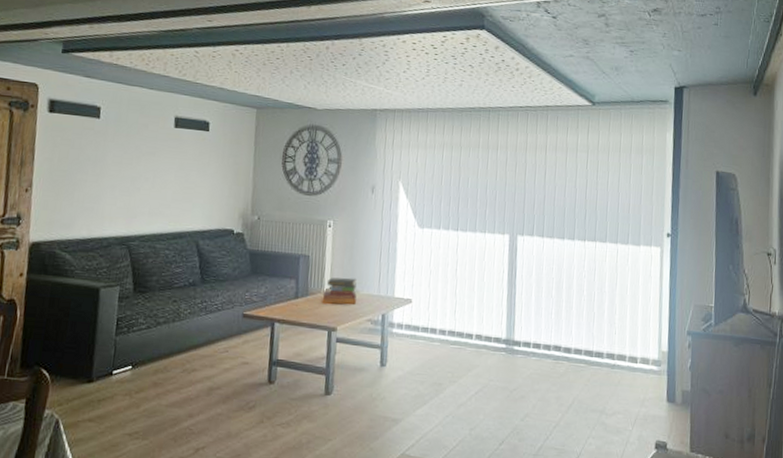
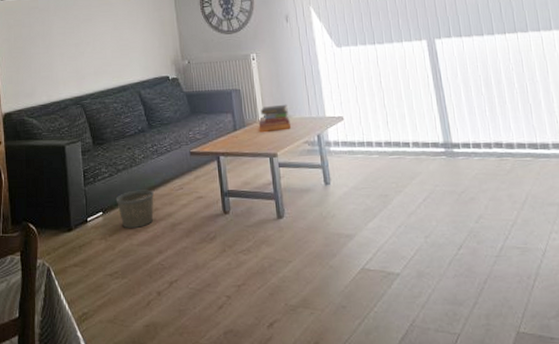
basket: none [149,347,195,388] -> present [115,189,154,229]

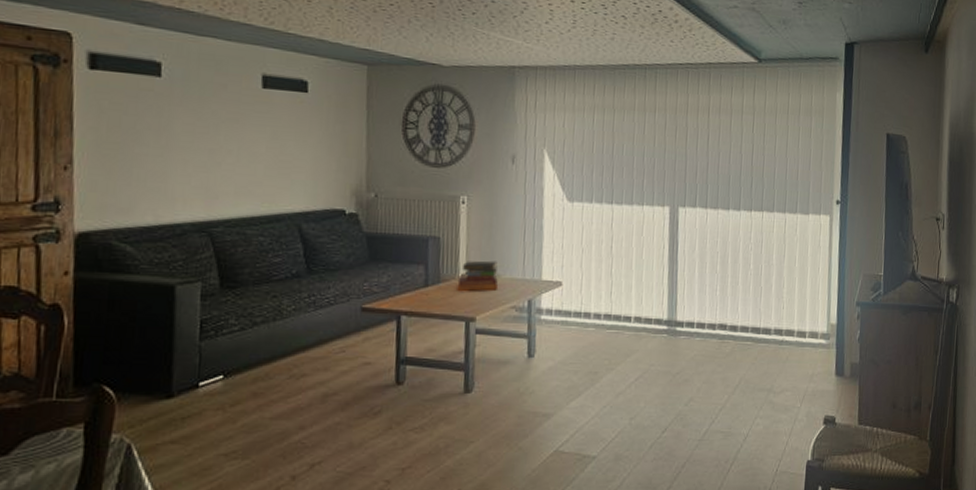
basket: present [115,189,154,229] -> none [245,350,303,398]

